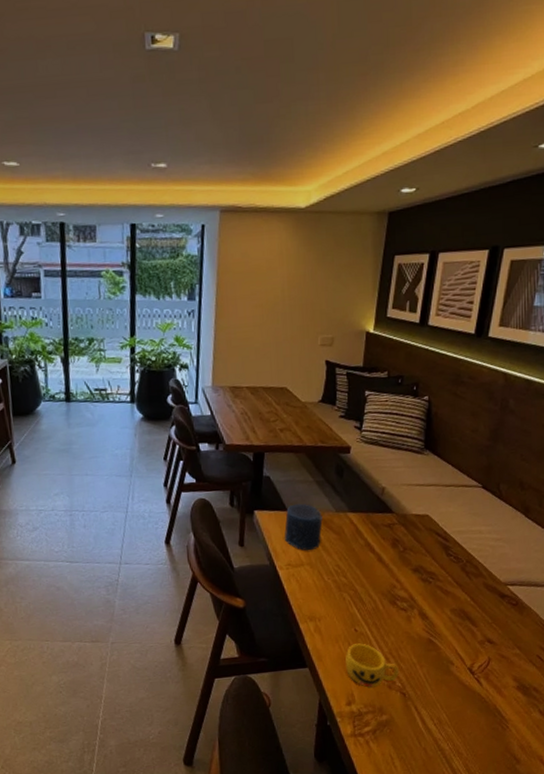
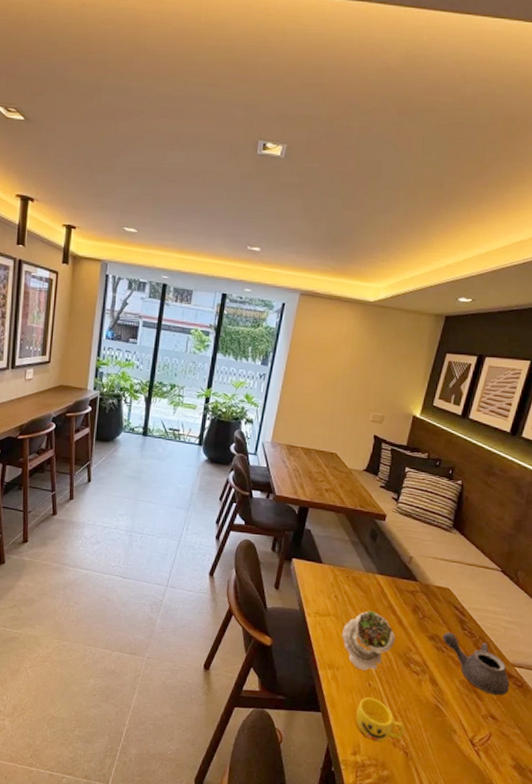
candle: present [284,503,323,551] -> none [316,558,353,604]
succulent plant: none [319,552,377,617] -> present [342,610,395,671]
teapot: none [427,561,505,619] -> present [442,632,510,696]

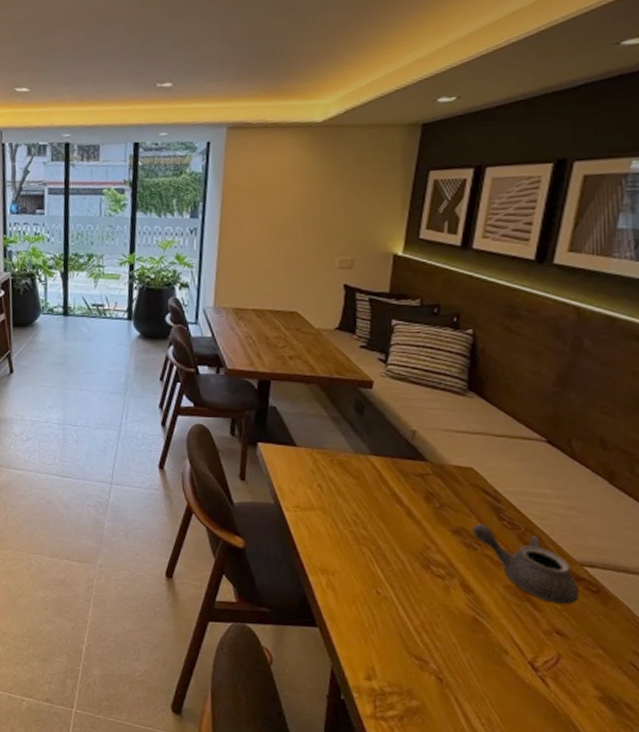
succulent plant: present [342,610,395,671] -> none [333,501,406,576]
cup: present [356,697,405,742] -> none [365,608,434,664]

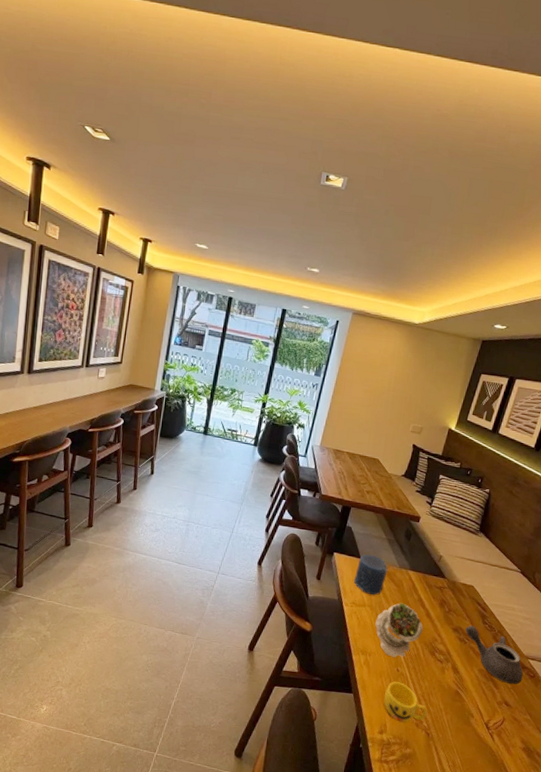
candle: none [292,439,338,494] -> present [354,554,388,596]
succulent plant: none [333,501,406,576] -> present [375,603,423,658]
cup: none [365,608,434,664] -> present [384,681,428,723]

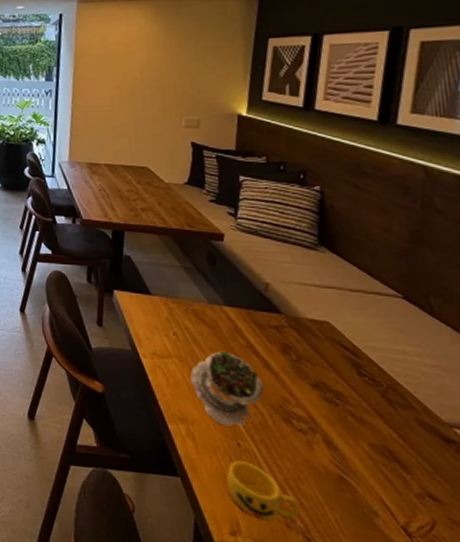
candle: present [354,554,388,596] -> none [148,288,193,343]
teapot: present [465,625,524,685] -> none [332,378,452,468]

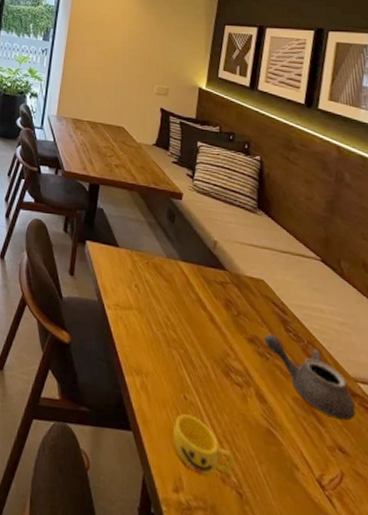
succulent plant: present [190,351,264,427] -> none [148,304,209,380]
teapot: none [332,378,452,468] -> present [264,334,356,421]

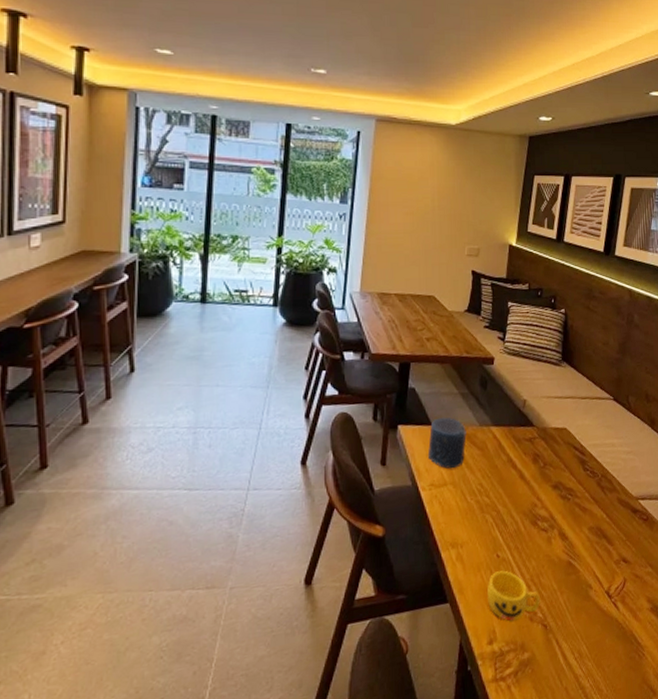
candle: none [115,241,153,295] -> present [428,417,467,469]
teapot: present [264,334,356,421] -> none [566,476,637,536]

